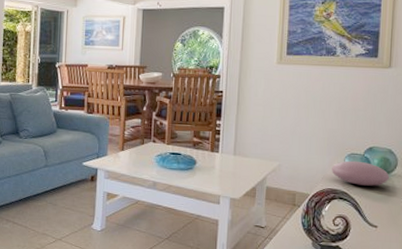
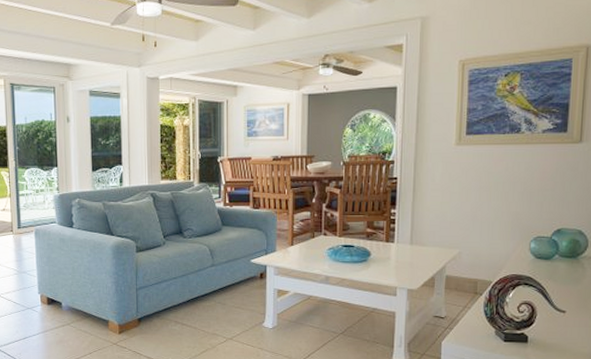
decorative bowl: present [331,160,390,186] -> none [516,244,580,270]

